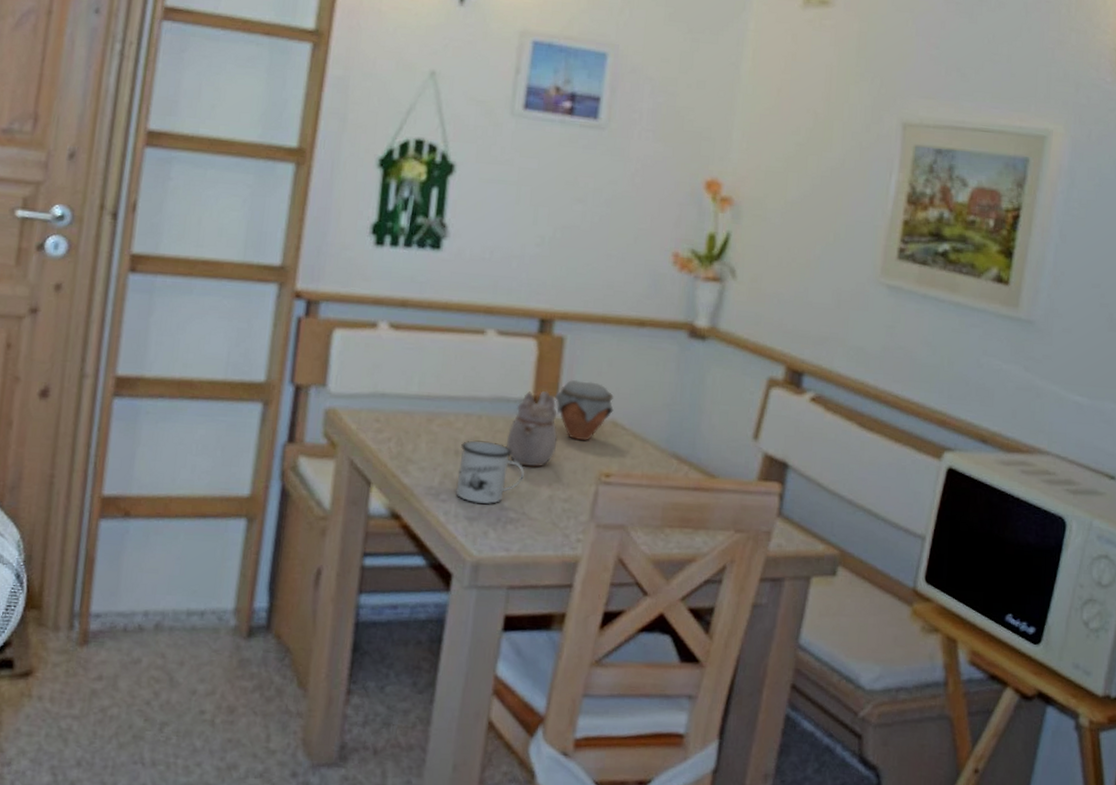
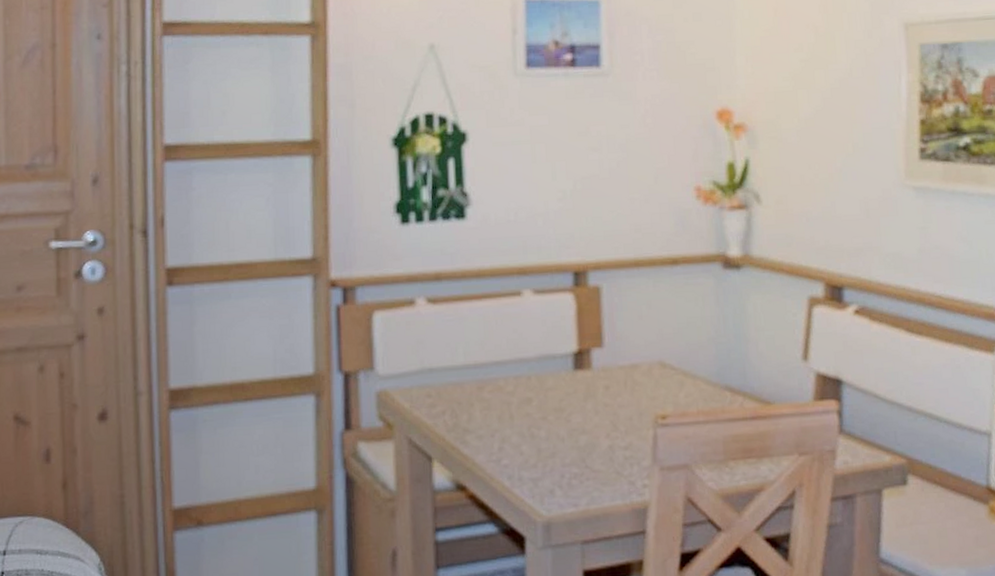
mug: present [456,440,525,504] -> none [515,400,581,464]
teapot: present [506,390,558,468] -> none [558,342,610,420]
jar: present [555,379,614,440] -> none [600,326,660,386]

